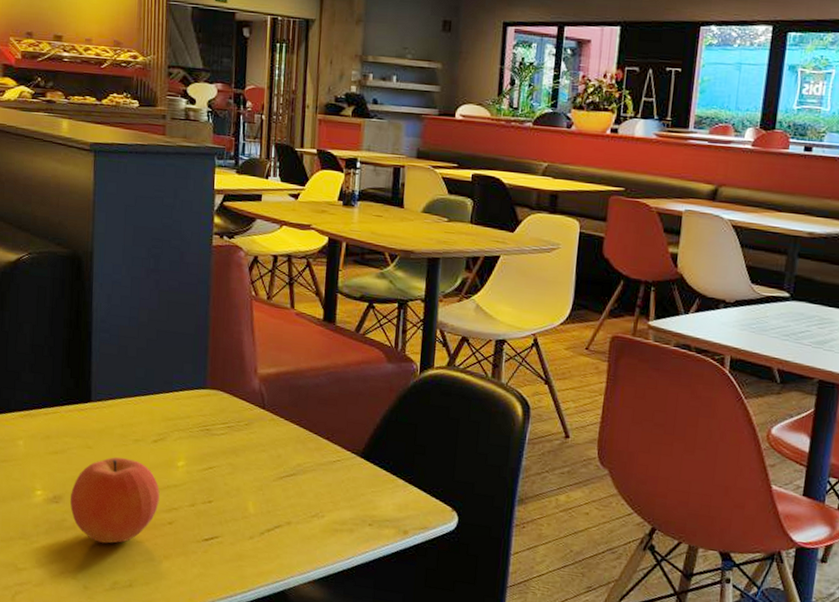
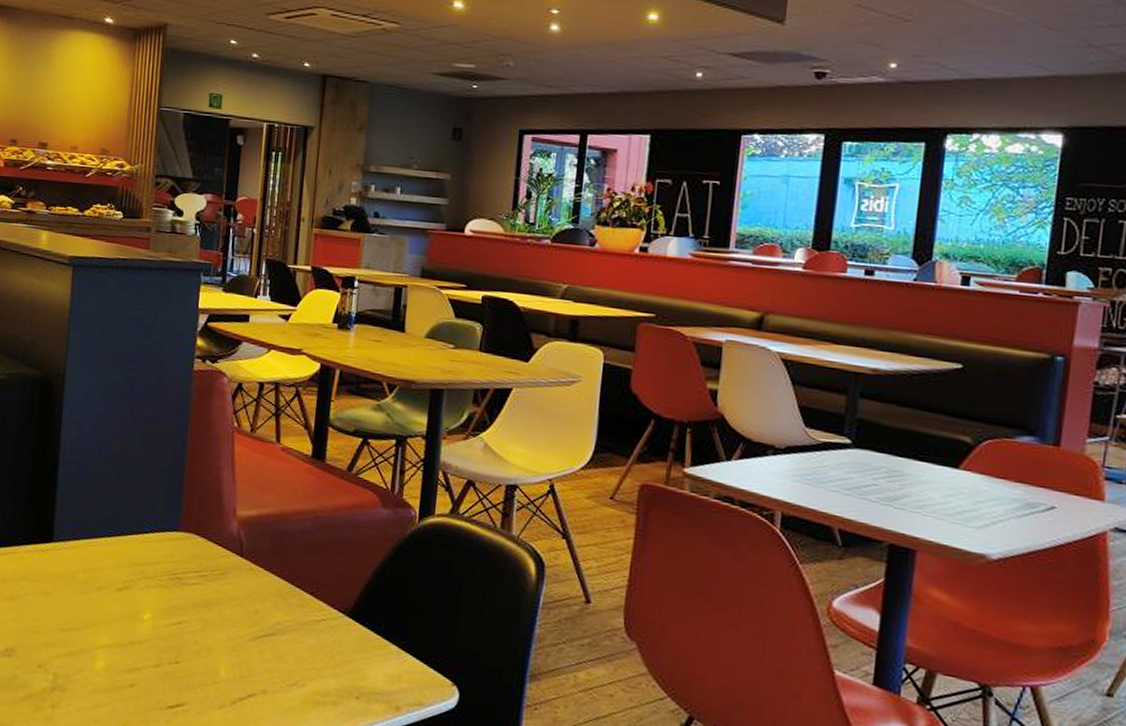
fruit: present [69,457,160,544] -> none [22,606,122,707]

